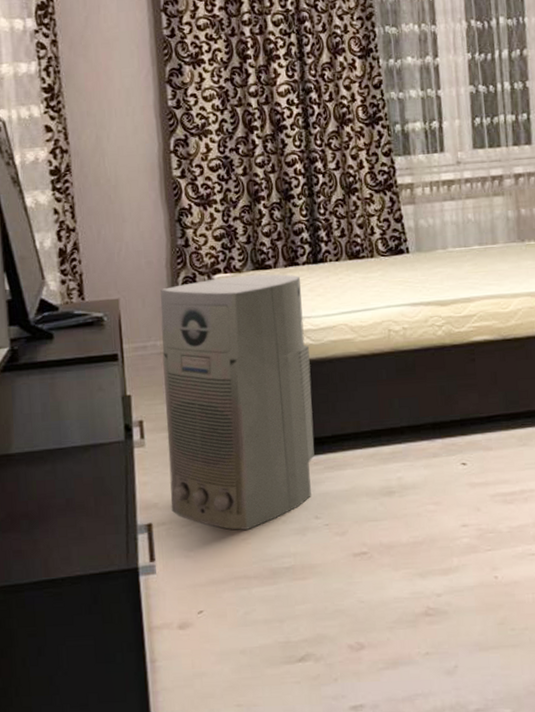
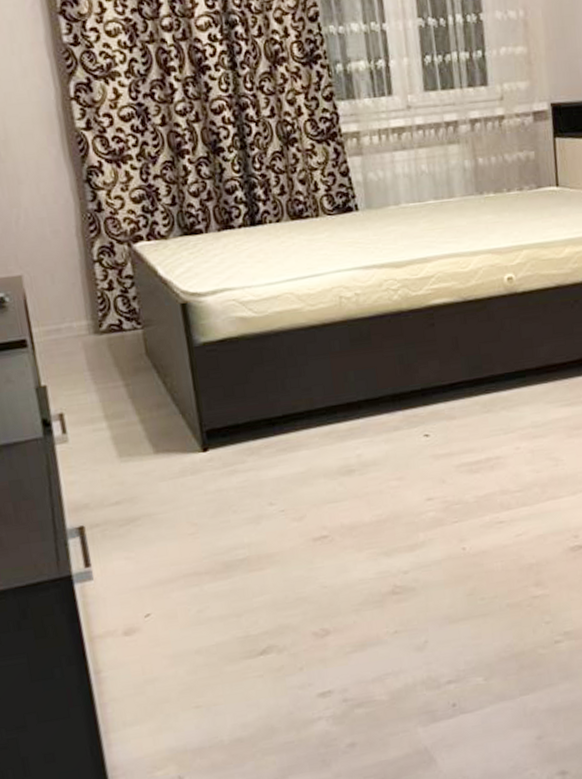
air purifier: present [160,274,315,530] -> none [72,239,265,525]

